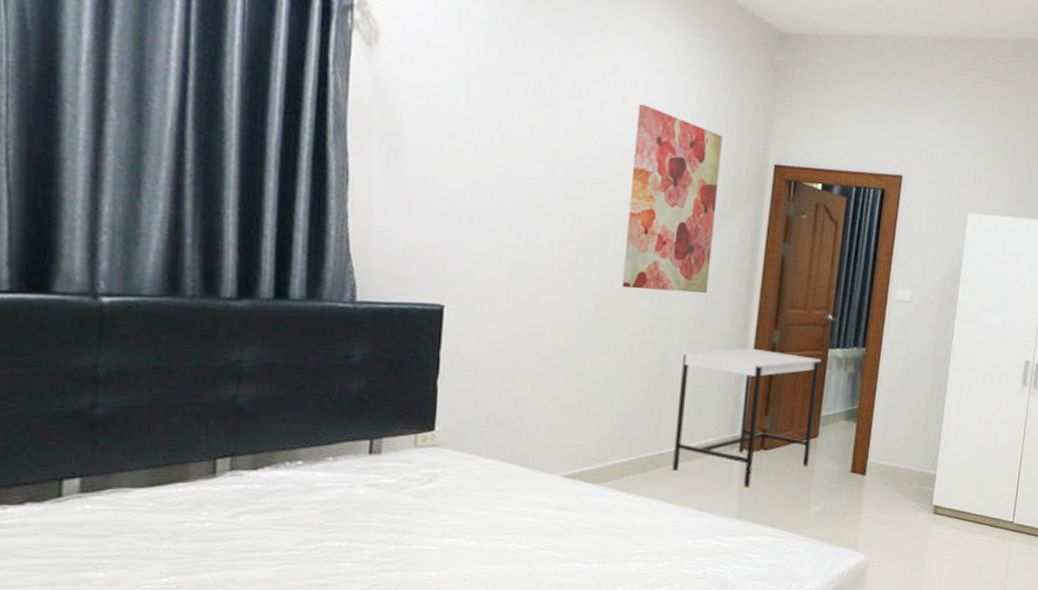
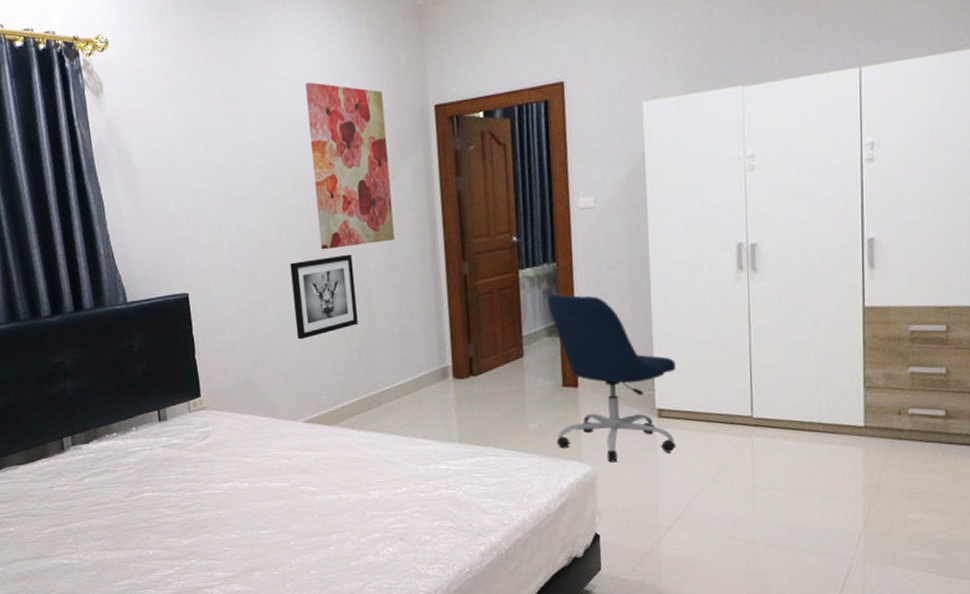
wall art: none [574,294,656,383] -> present [290,254,358,340]
desk: present [672,347,821,488] -> none [382,281,519,413]
office chair: none [835,379,957,553] -> present [547,294,676,462]

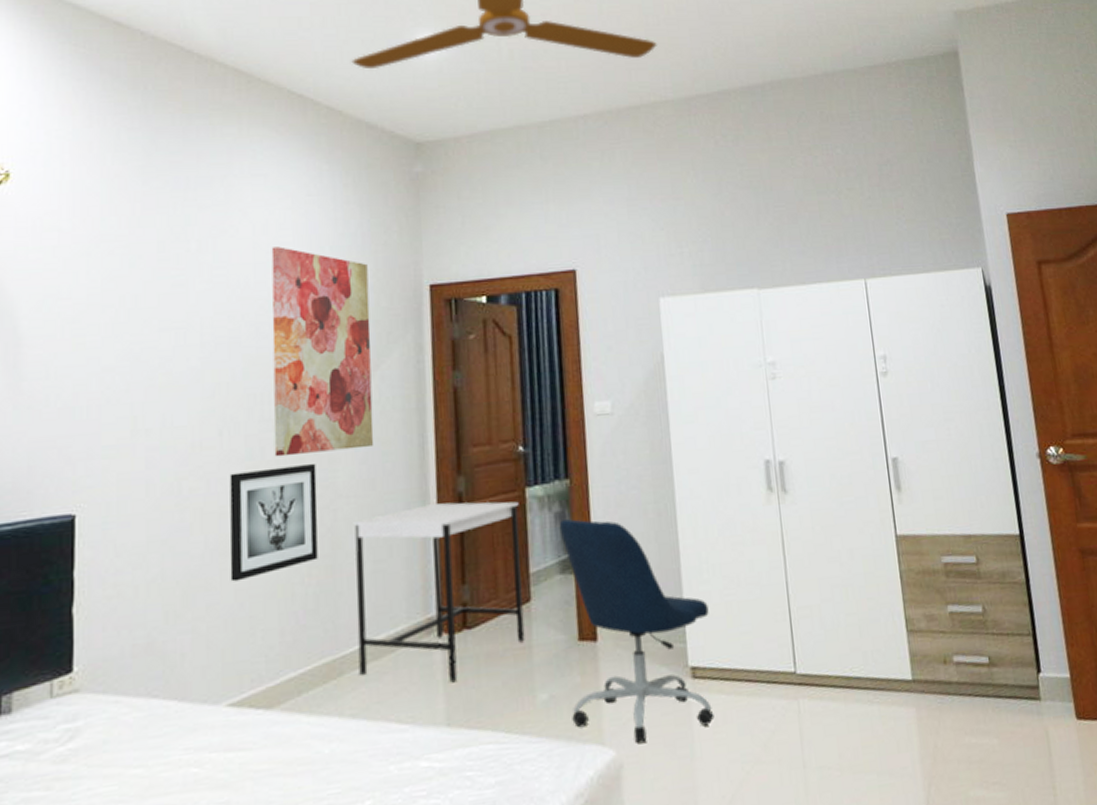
desk: none [382,281,519,413] -> present [353,501,525,683]

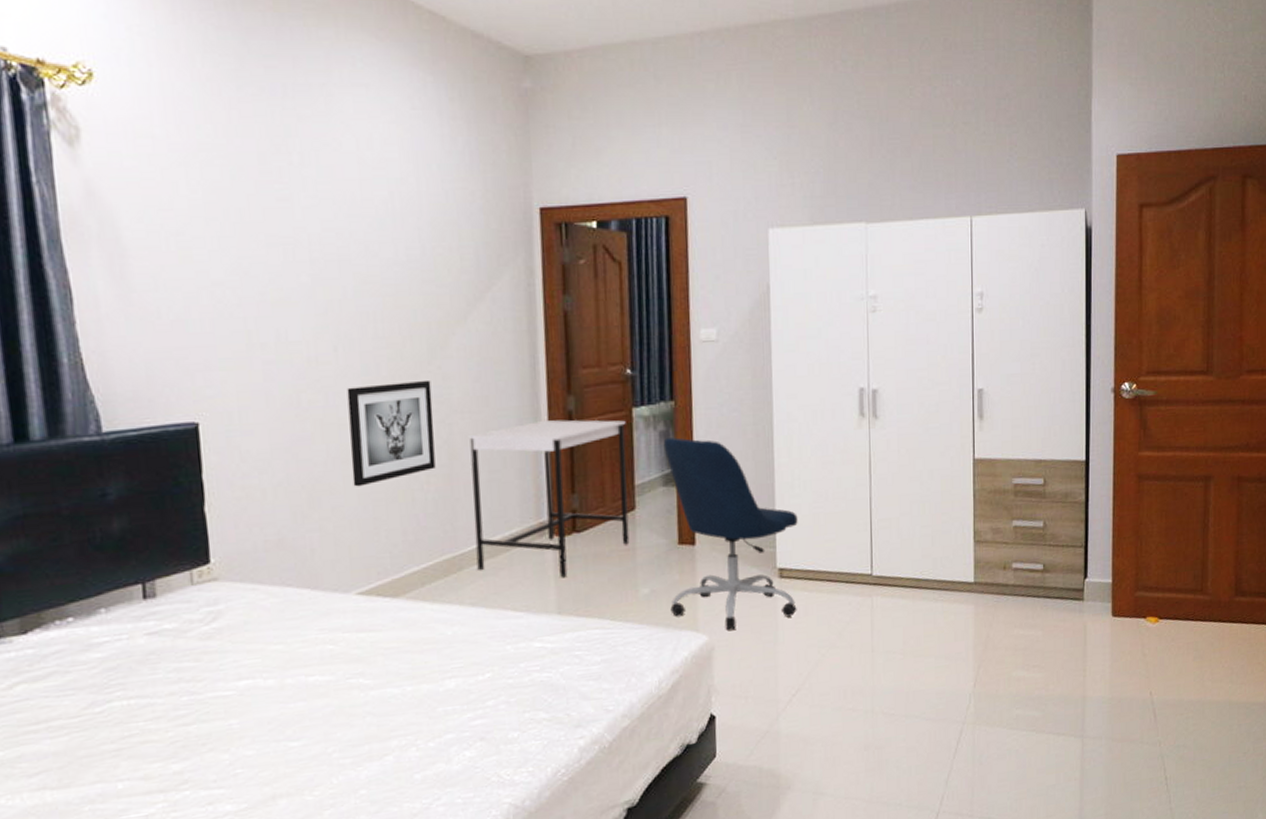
wall art: present [271,246,374,457] -> none [376,163,487,373]

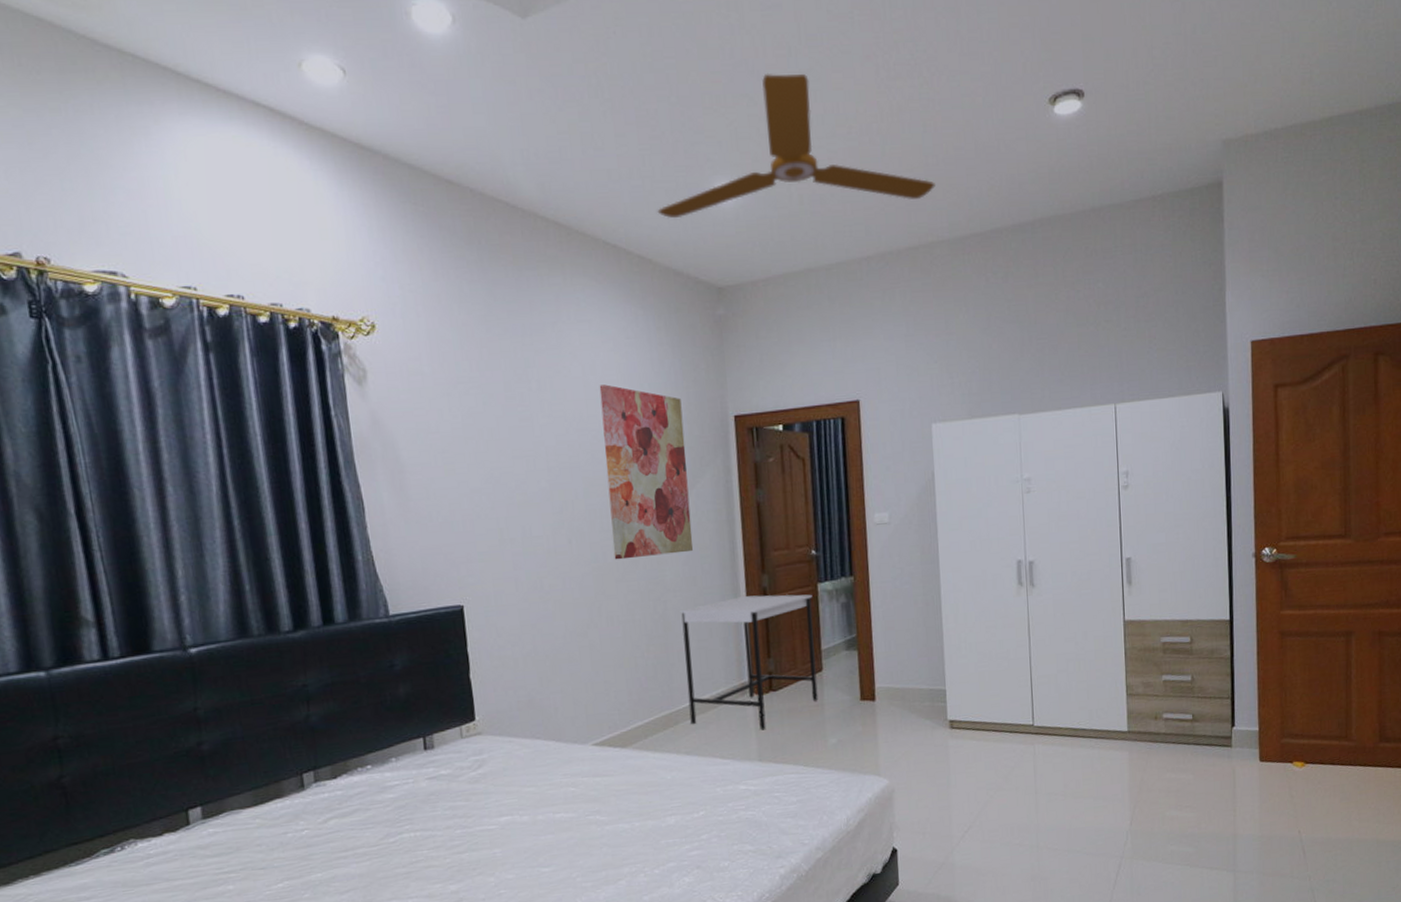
wall art: present [347,380,436,487] -> none [580,564,654,656]
wall art: none [376,163,487,373] -> present [599,384,693,560]
office chair: present [663,437,798,630] -> none [845,608,967,775]

